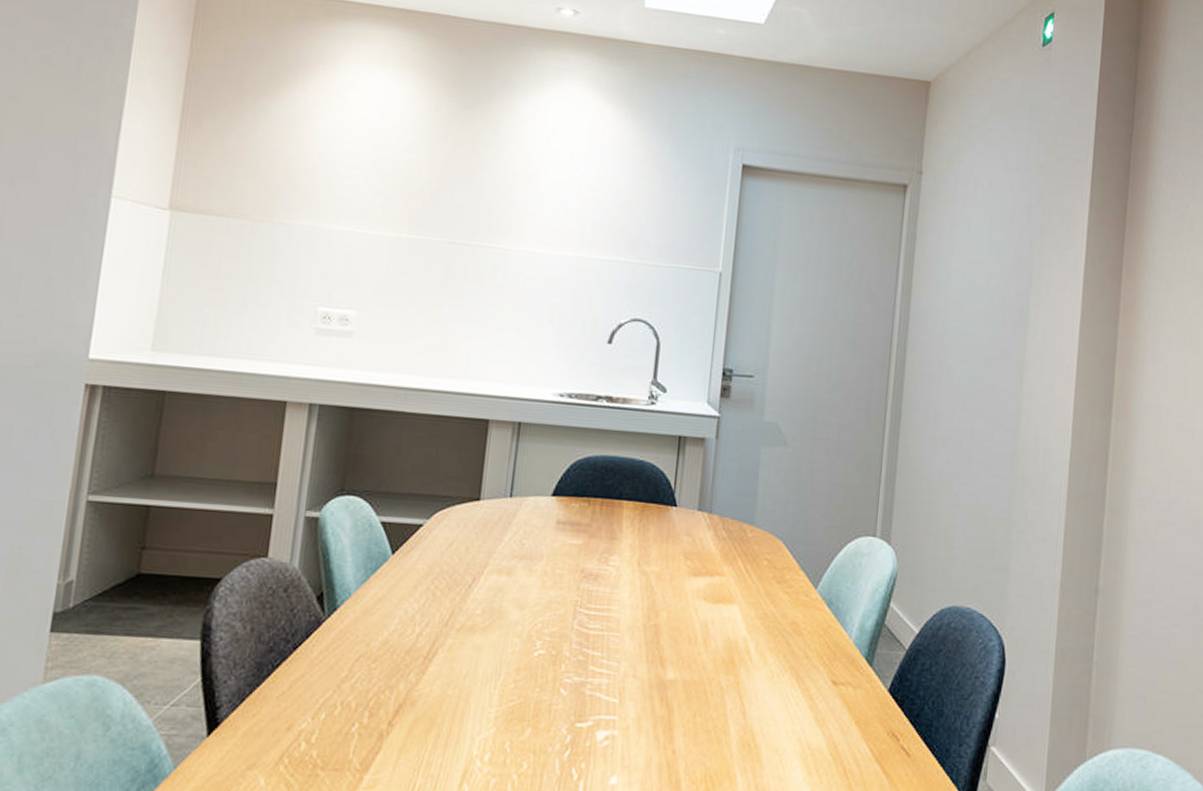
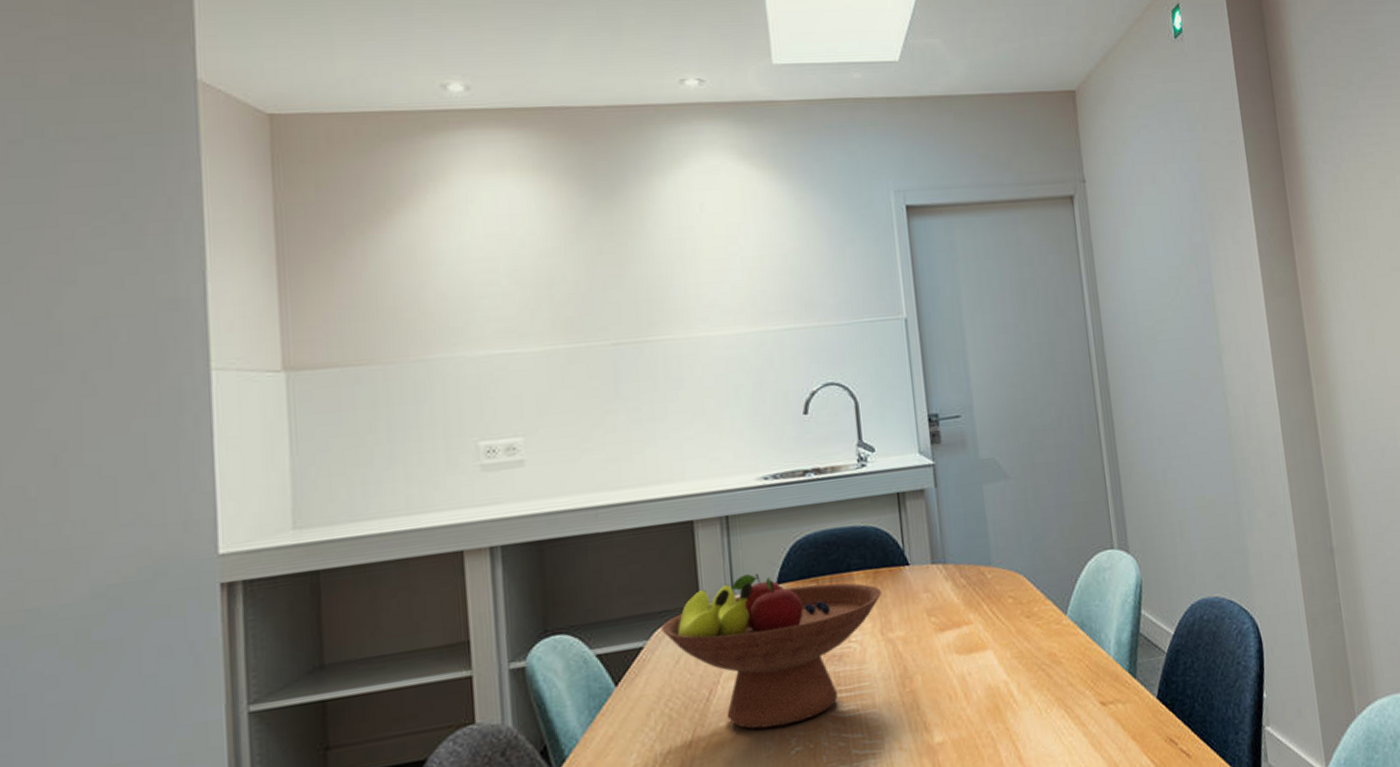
fruit bowl: none [442,480,647,628] -> present [661,573,882,729]

